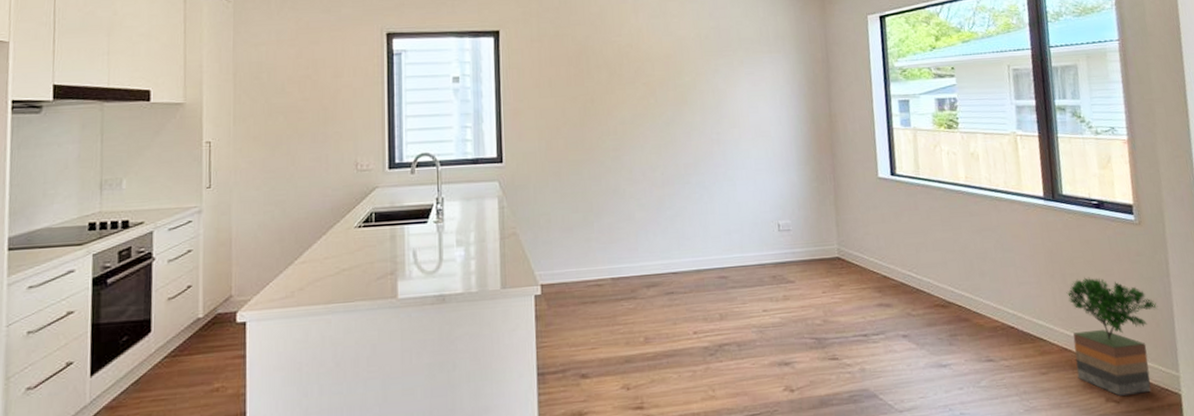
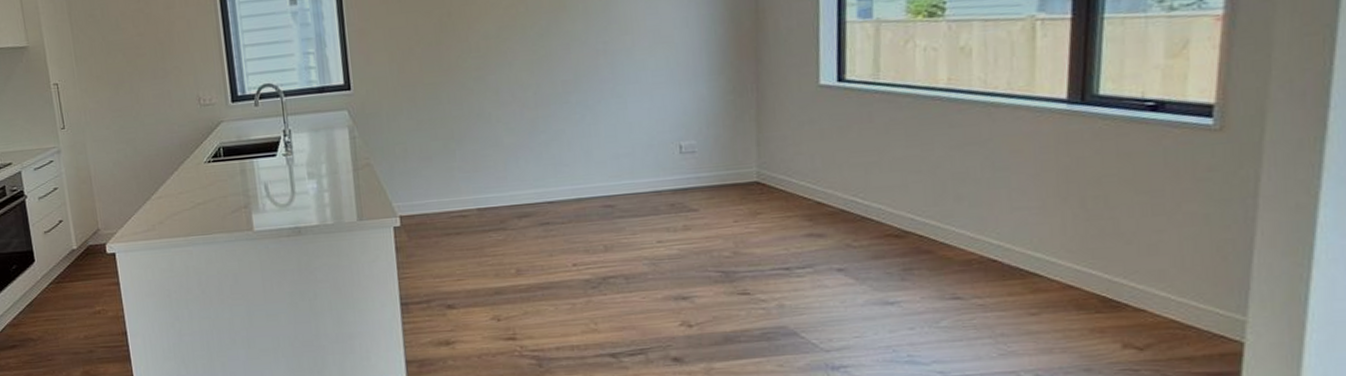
potted tree: present [1066,277,1158,396] -> none [1083,199,1229,342]

